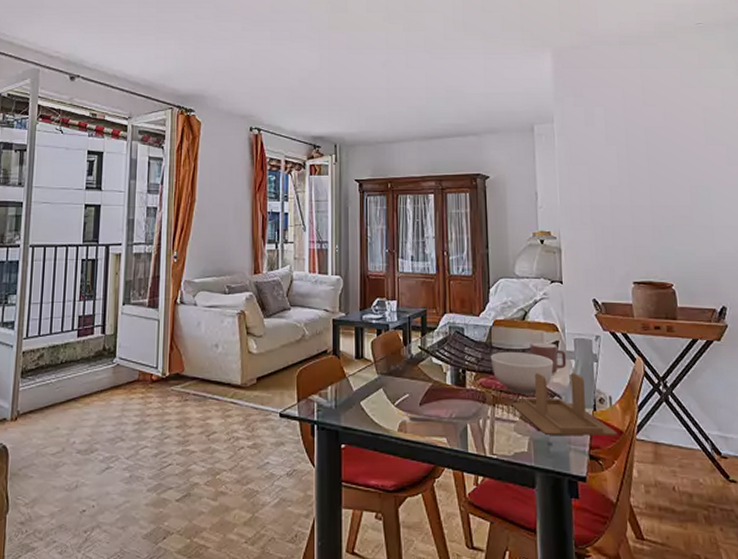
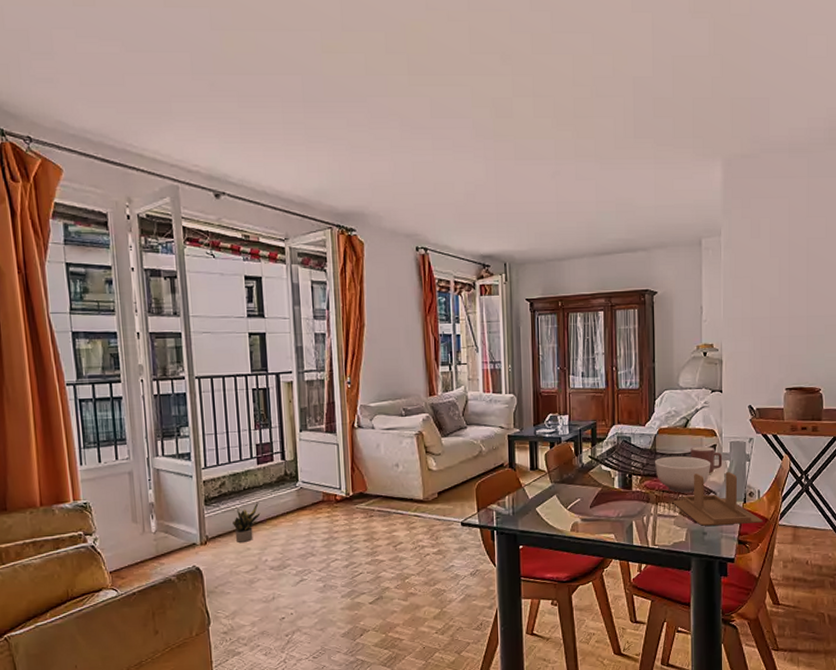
potted plant: none [45,377,75,420] -> present [232,502,261,542]

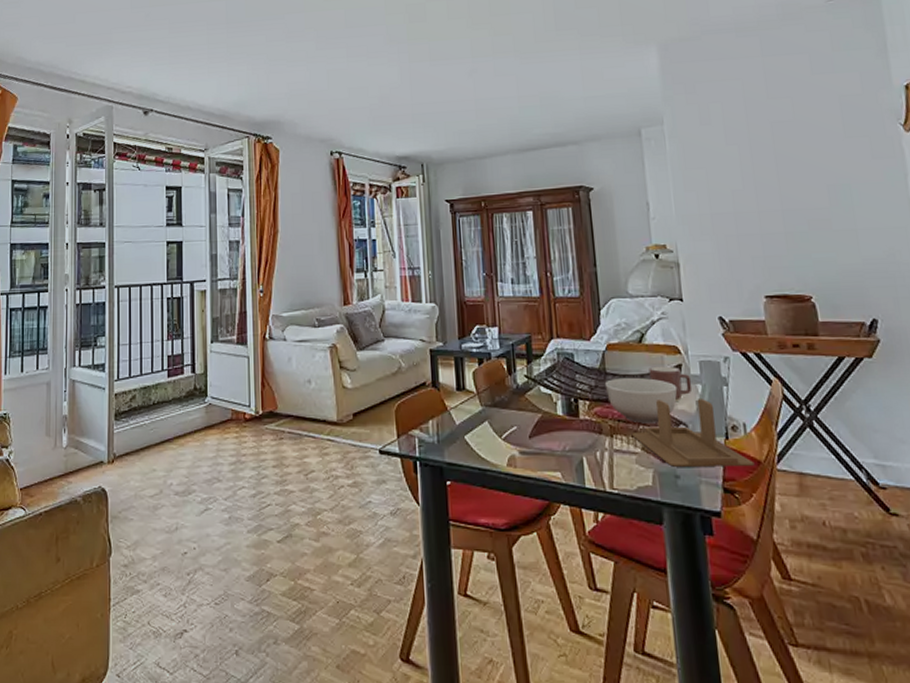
potted plant: present [232,502,261,542] -> none [140,418,168,462]

